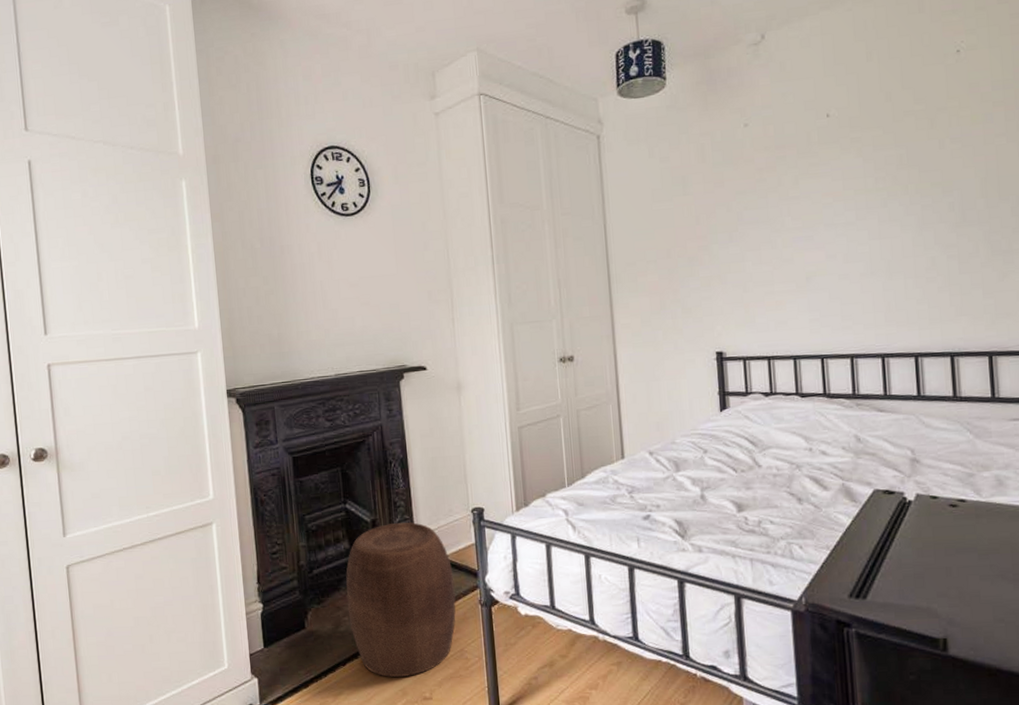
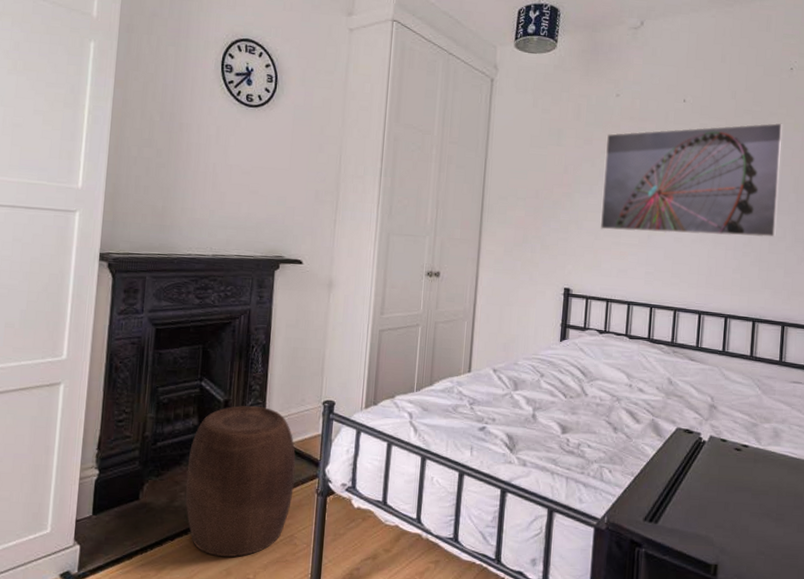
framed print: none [739,118,965,280] -> present [600,123,782,238]

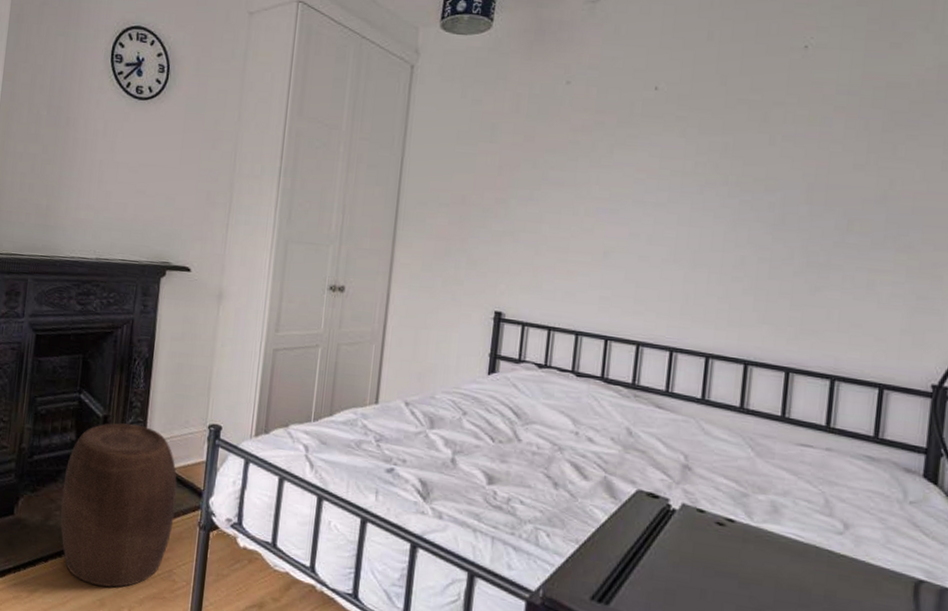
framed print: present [600,123,782,238] -> none [542,115,791,260]

